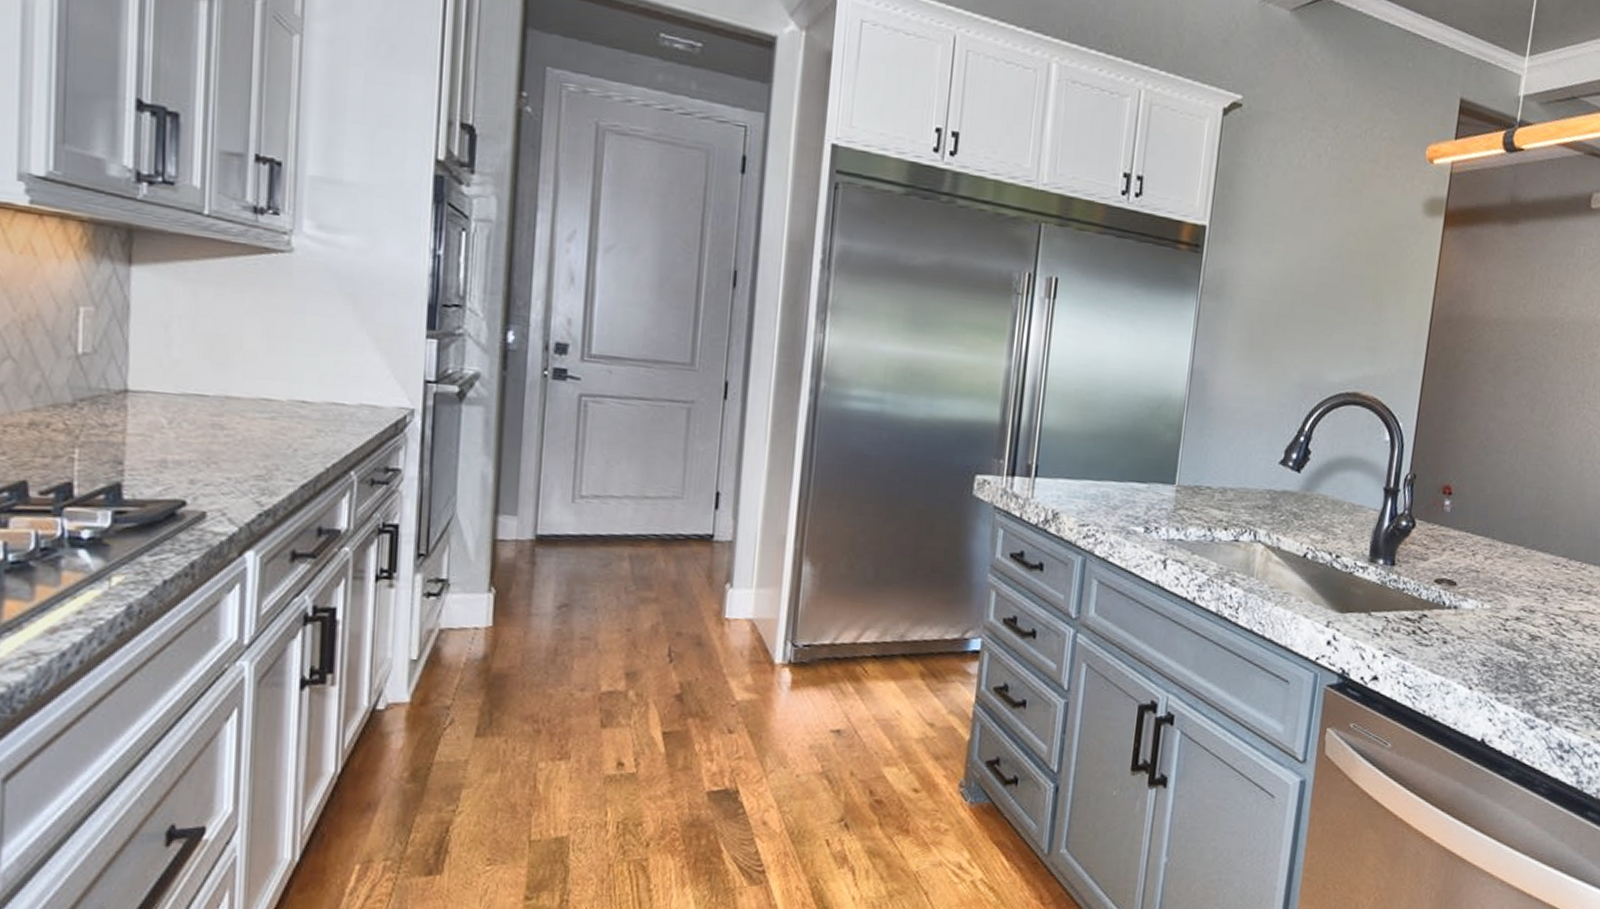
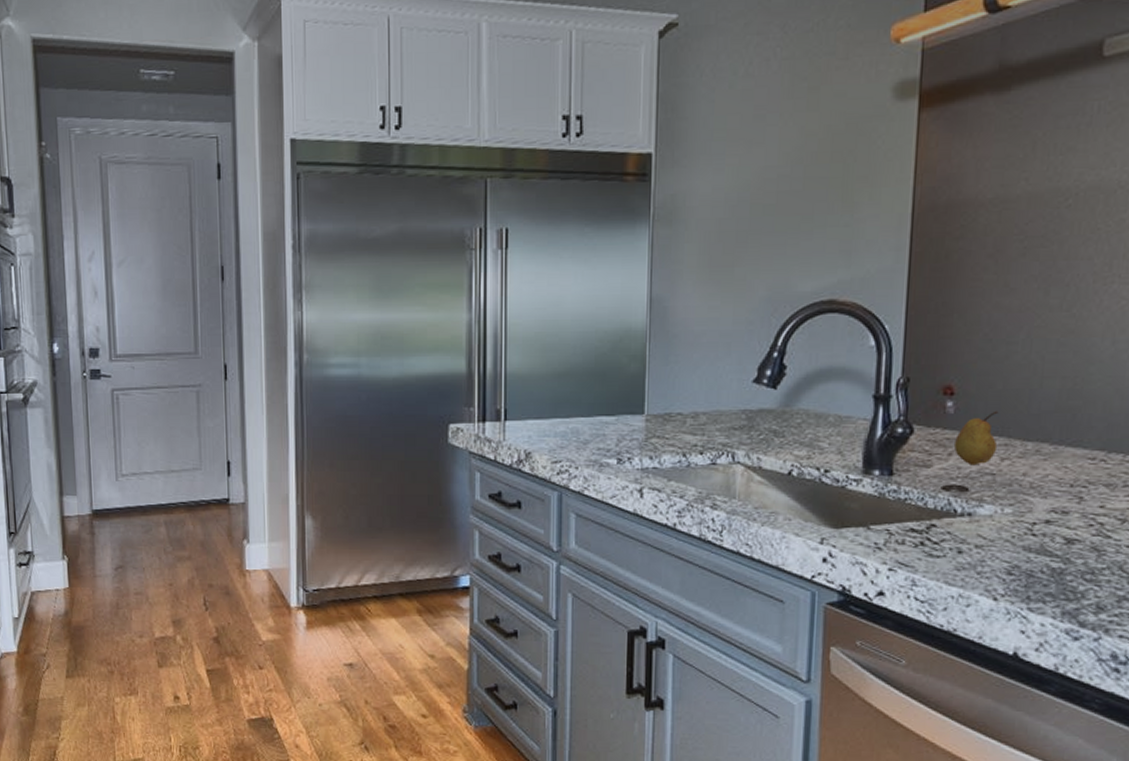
fruit: none [1448,513,1487,562] -> present [954,410,999,466]

